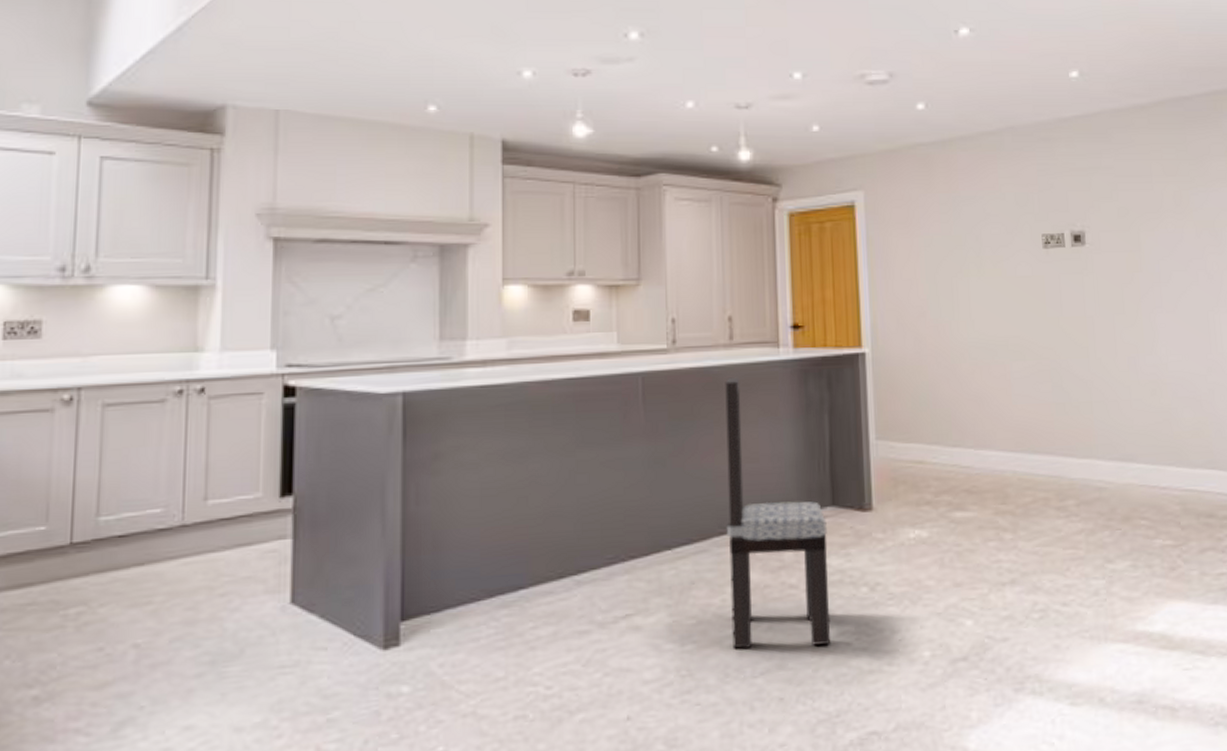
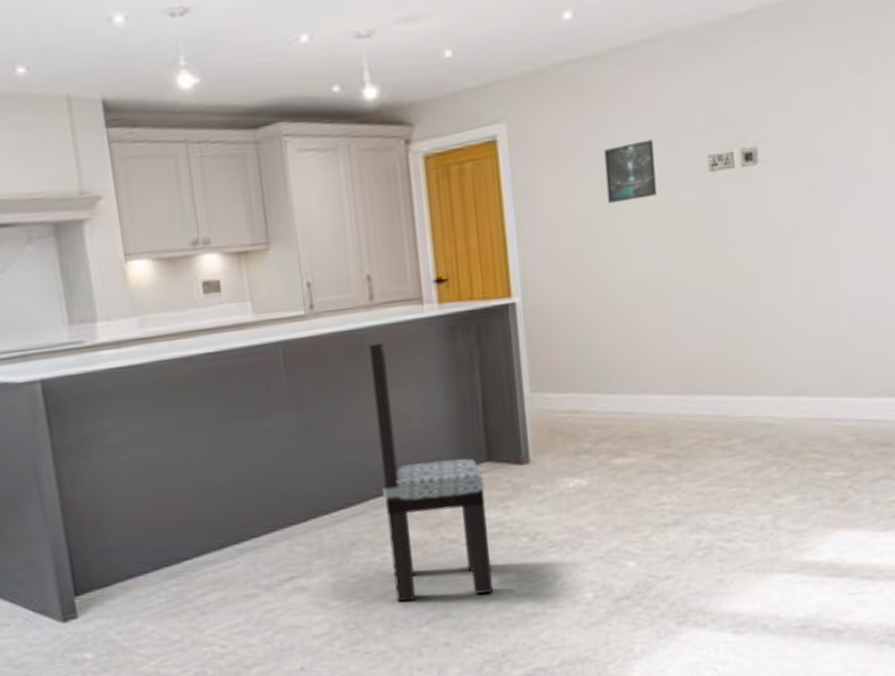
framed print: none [949,216,996,270] -> present [603,139,657,204]

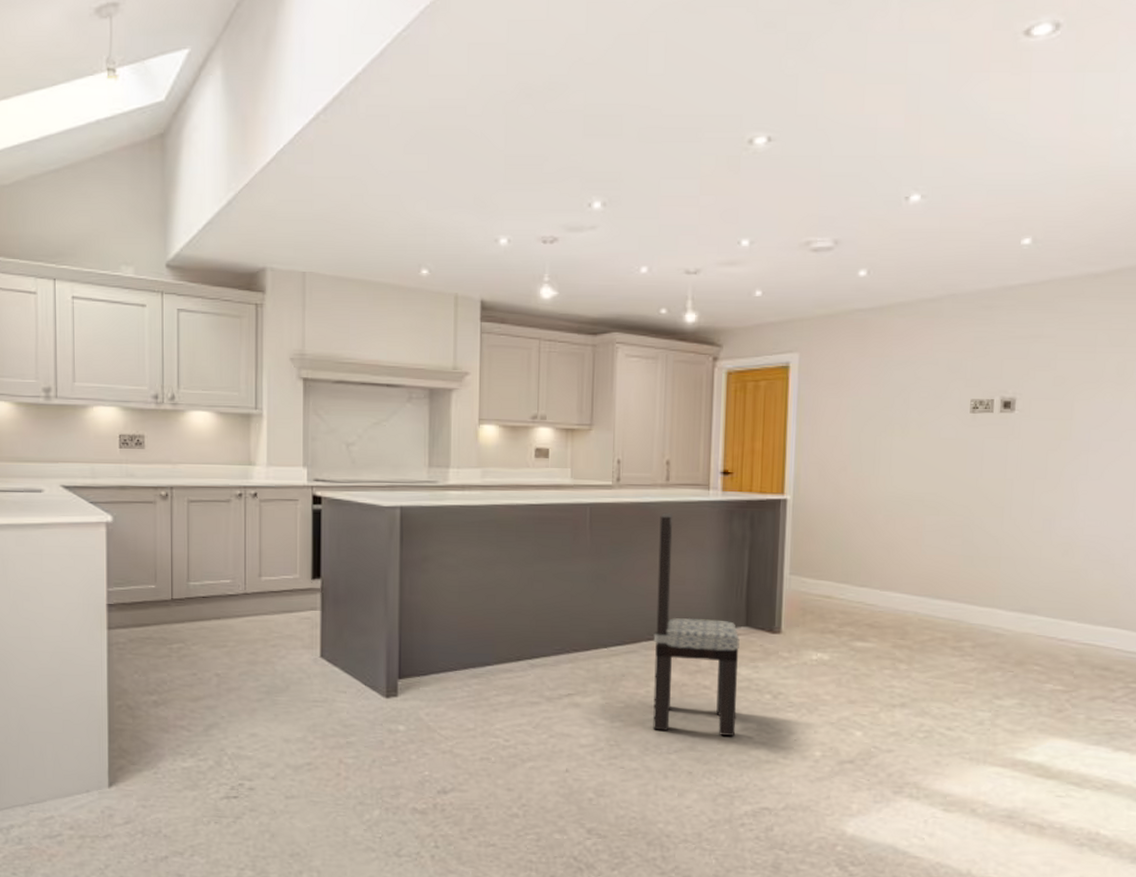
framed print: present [603,139,657,204] -> none [877,380,923,429]

